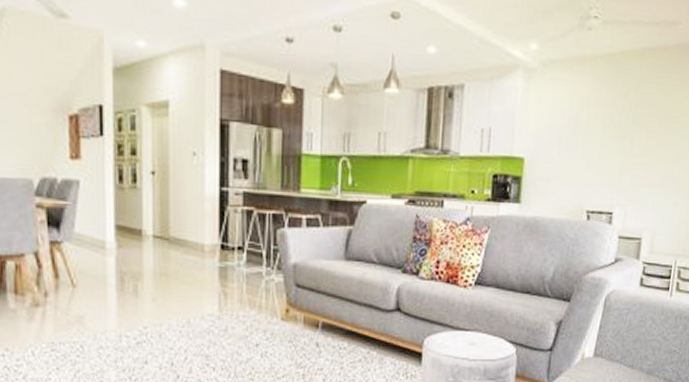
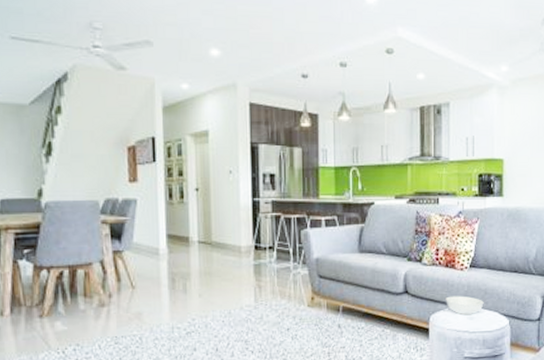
bowl: none [444,317,489,340] -> present [446,296,484,316]

